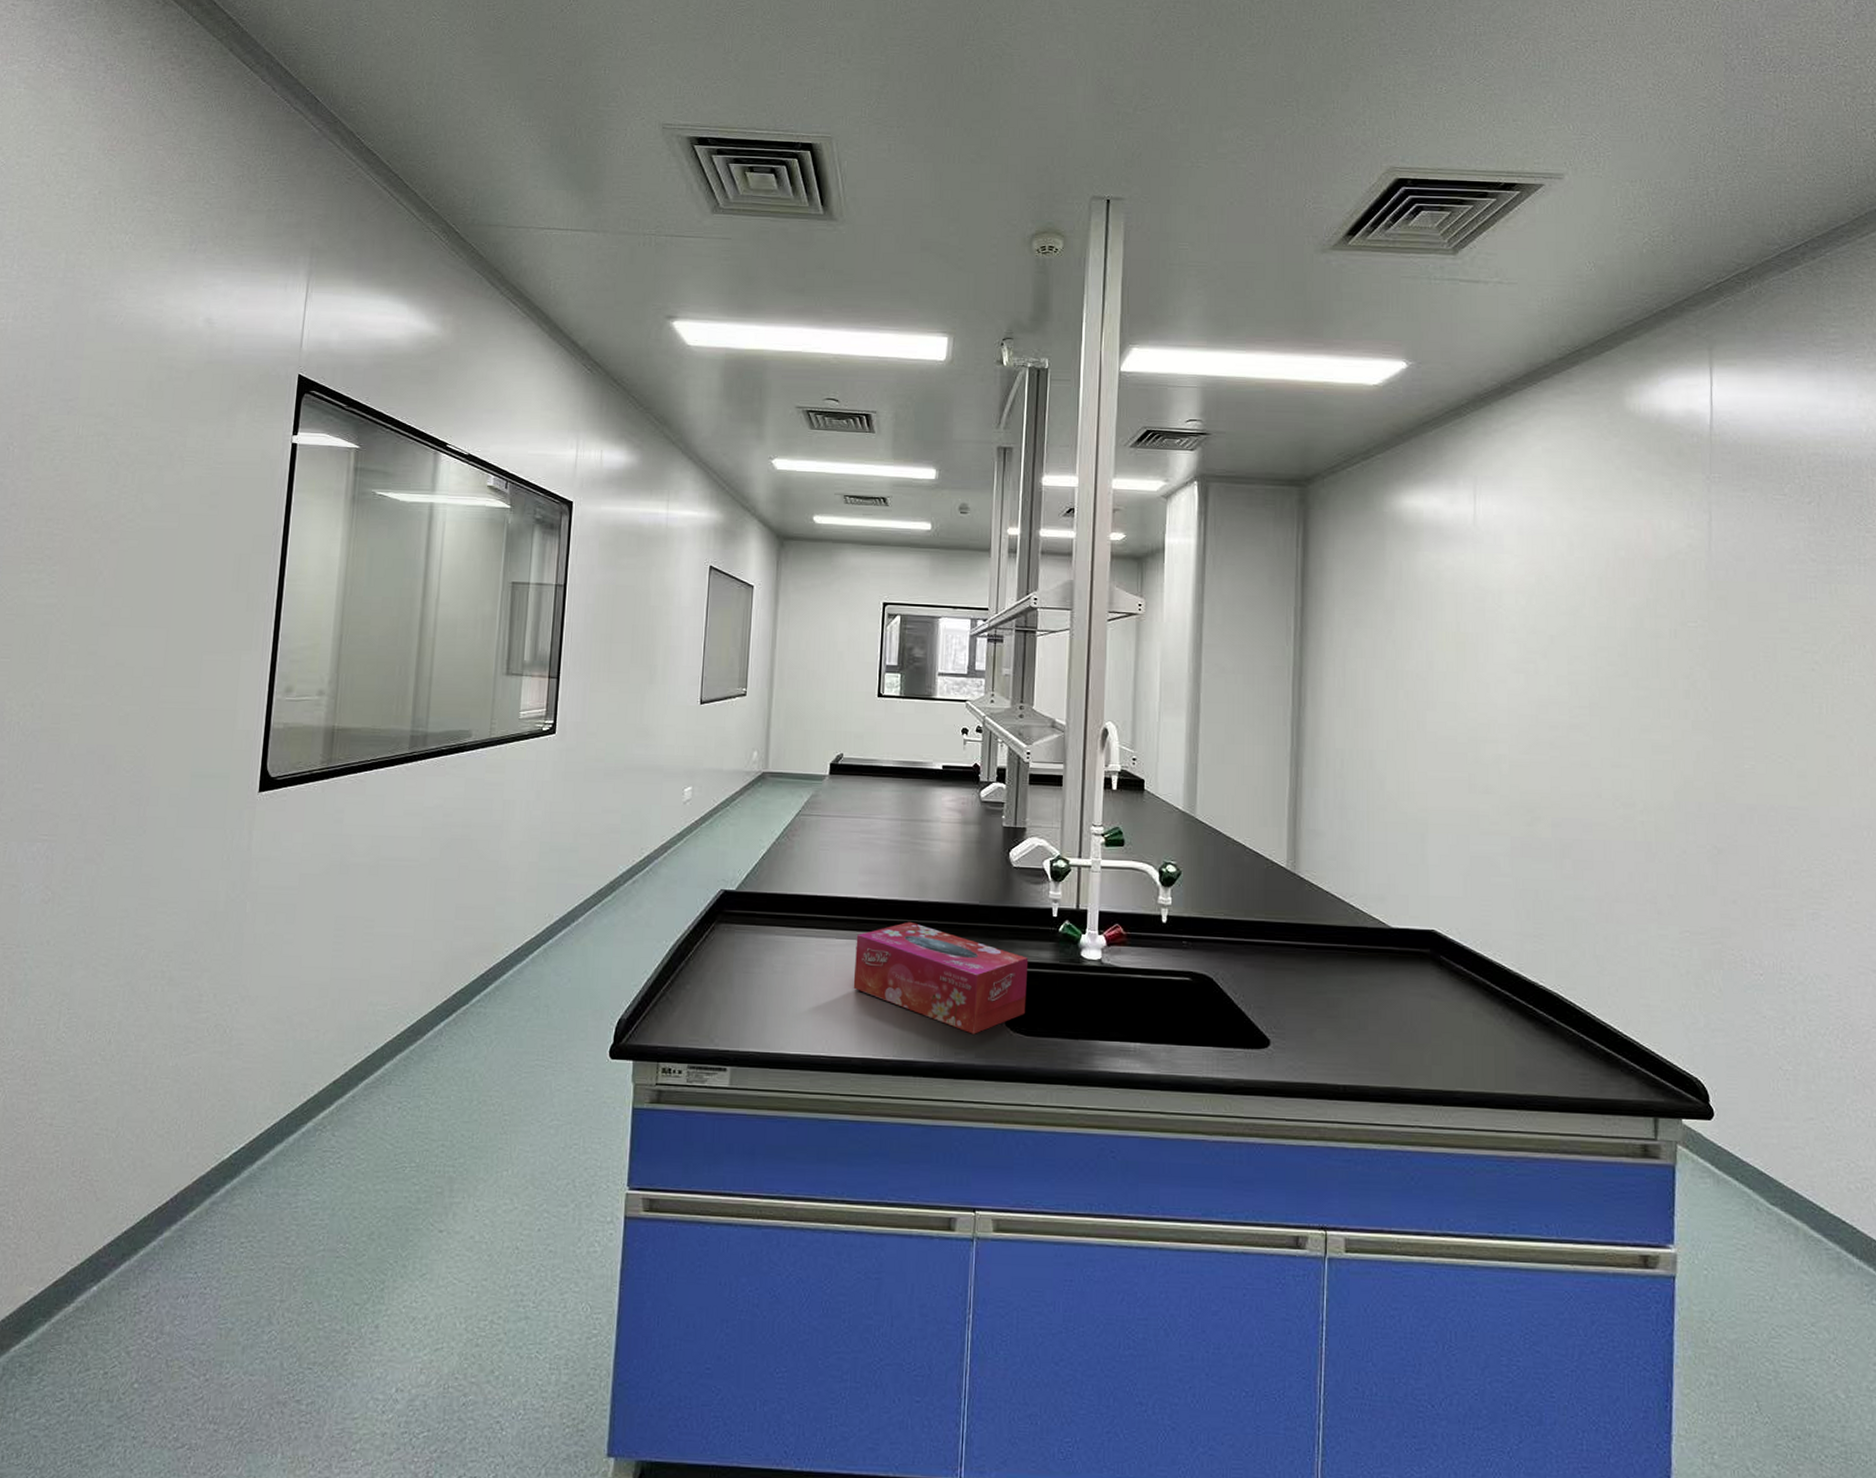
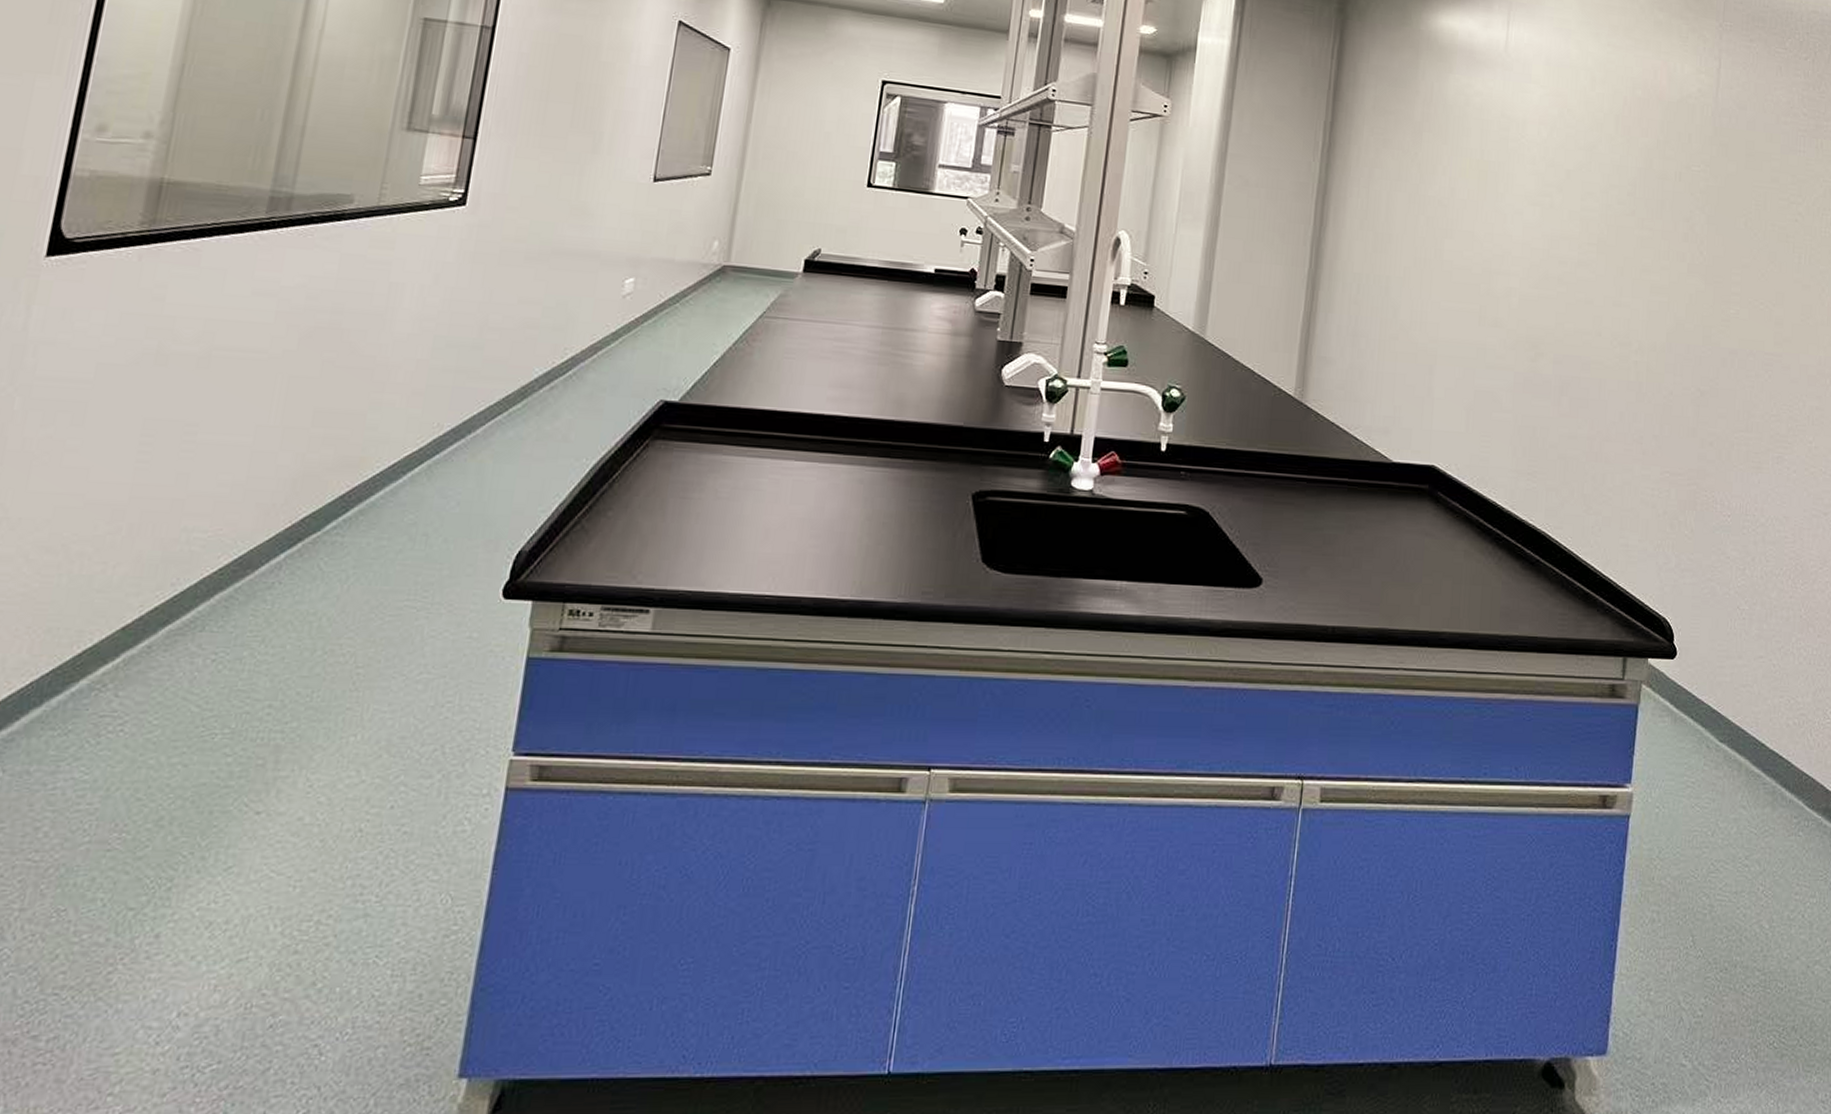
tissue box: present [853,921,1029,1034] -> none [810,443,1014,571]

